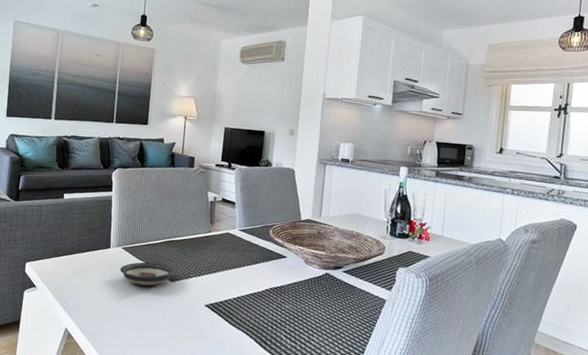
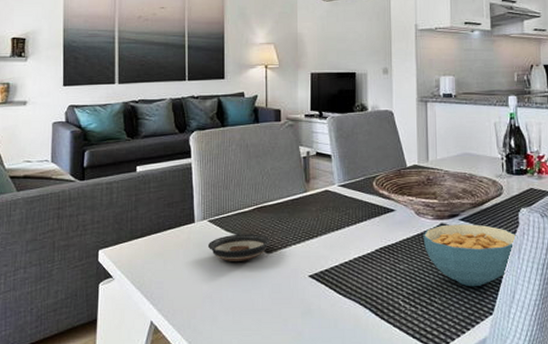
cereal bowl: none [308,274,394,332] -> present [423,224,518,287]

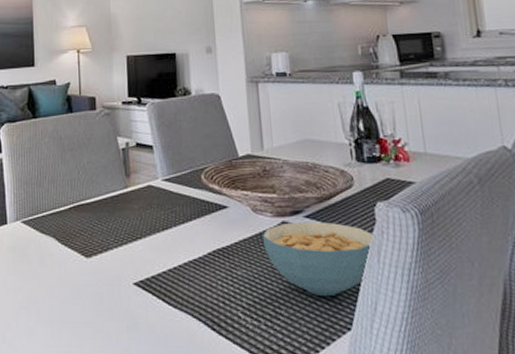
saucer: present [207,234,271,261] -> none [21,236,90,267]

